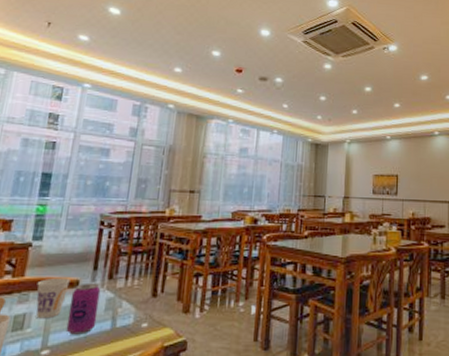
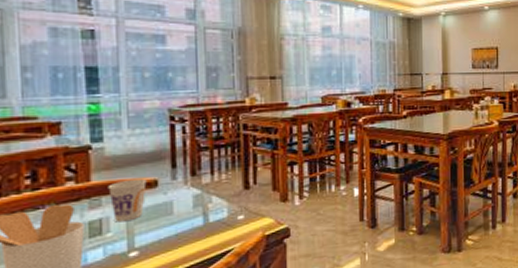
beverage can: present [65,282,101,335] -> none [151,180,186,234]

